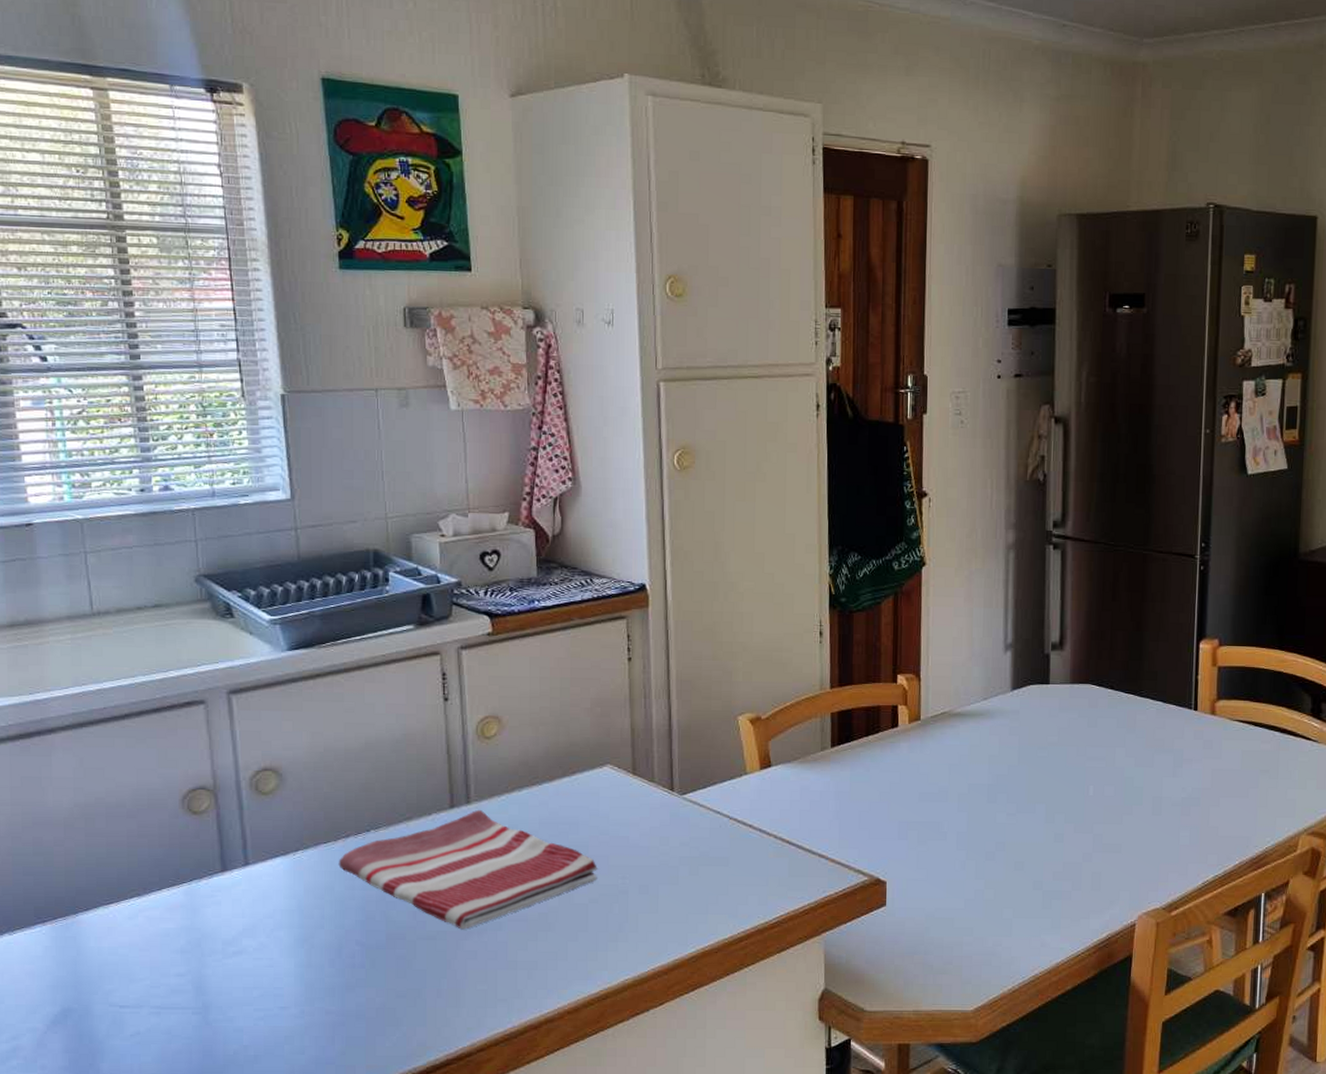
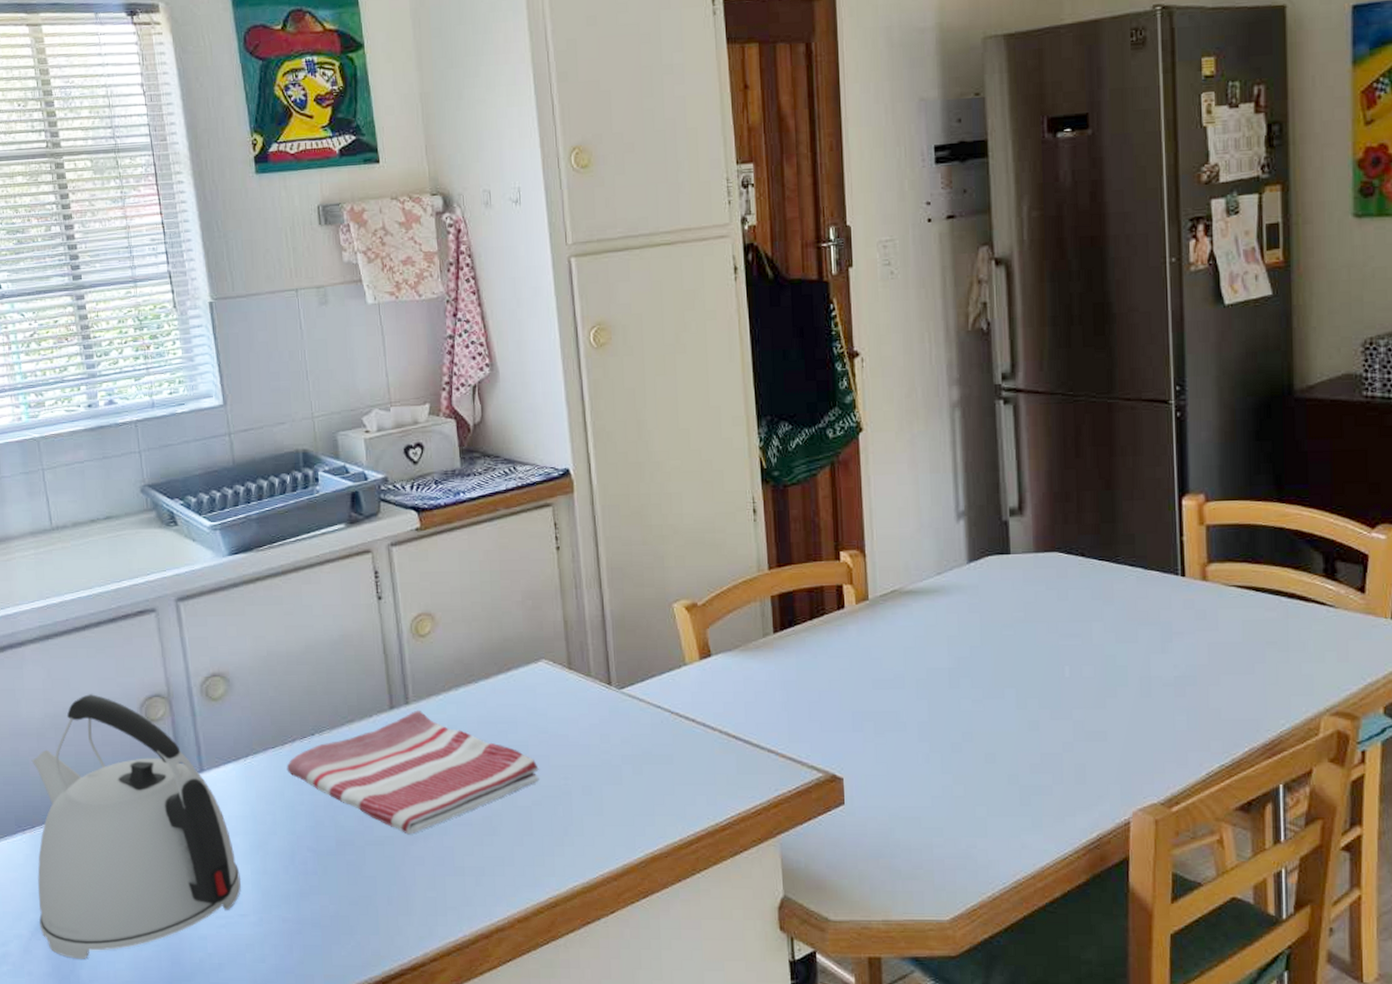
kettle: none [56,784,284,1052] -> present [31,694,242,959]

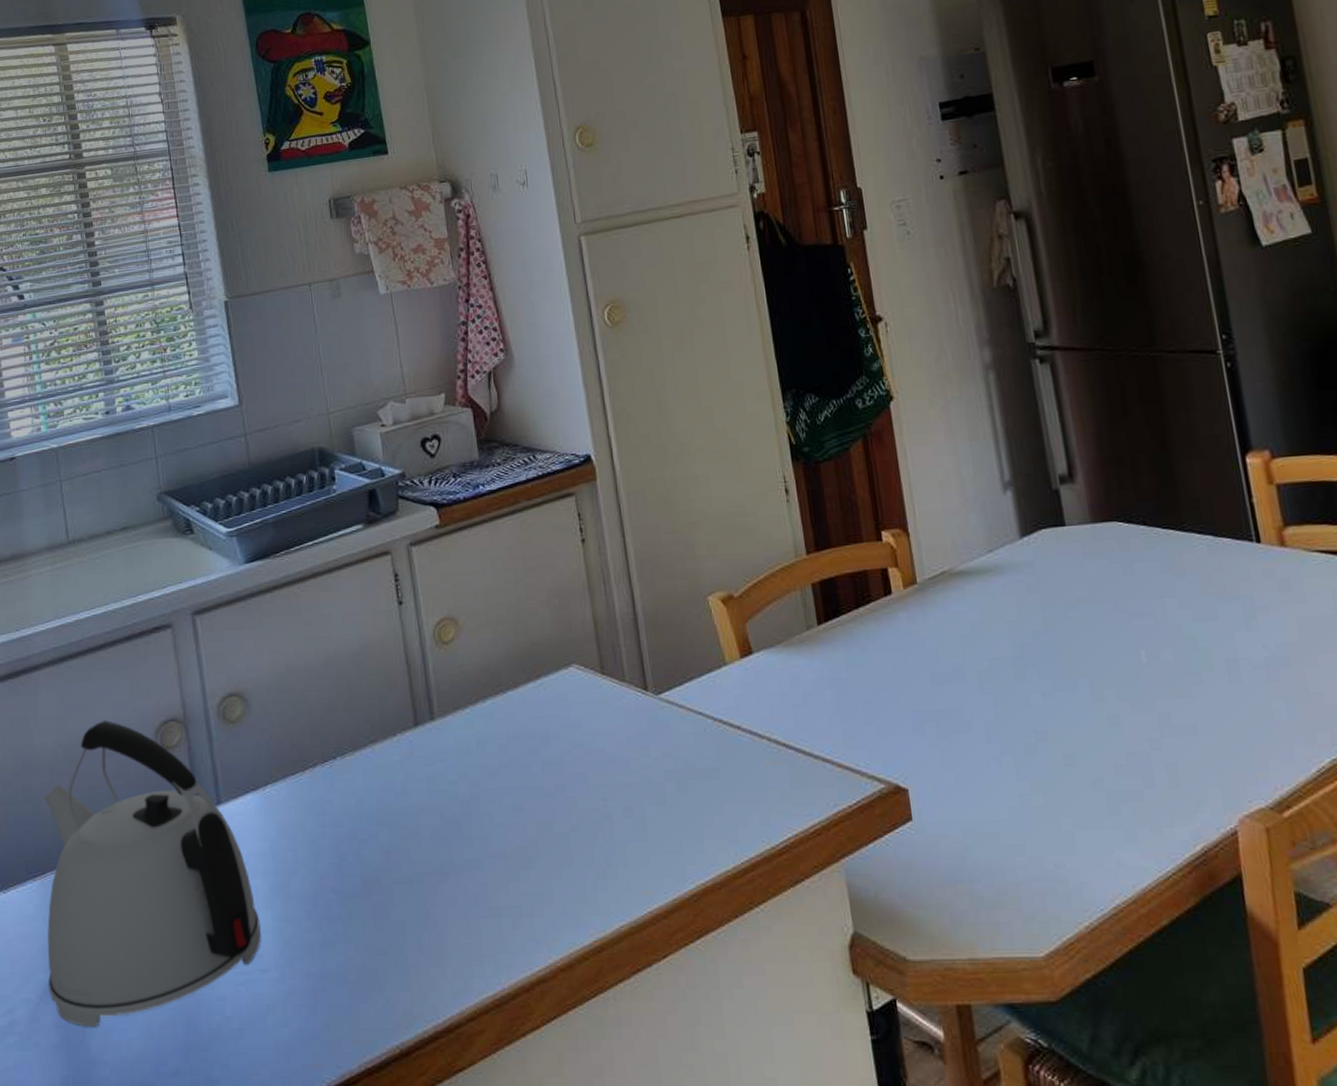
dish towel: present [286,710,539,835] -> none [307,726,576,870]

